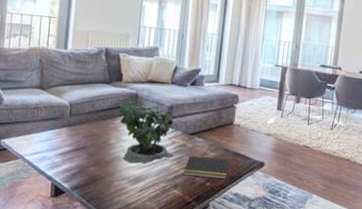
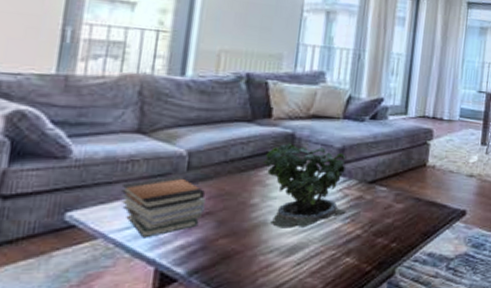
book stack: none [31,120,81,161] -> present [120,176,205,238]
notepad: present [183,155,228,179] -> none [359,210,420,237]

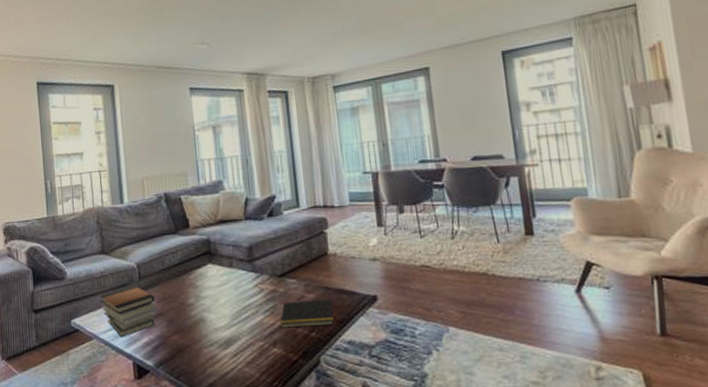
potted plant: present [263,138,348,229] -> none [191,241,266,324]
notepad: none [359,210,420,237] -> present [280,299,334,328]

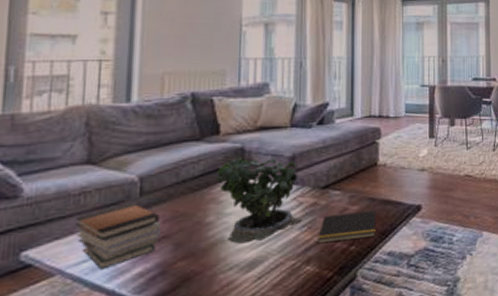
potted plant: none [191,241,266,324] -> present [215,150,304,244]

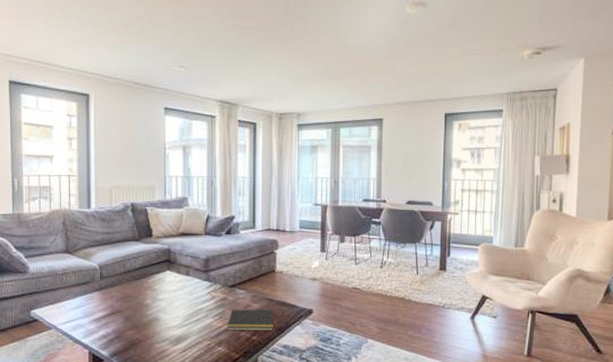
book stack: present [74,203,160,270] -> none [61,284,115,329]
potted plant: present [215,150,304,244] -> none [151,252,216,323]

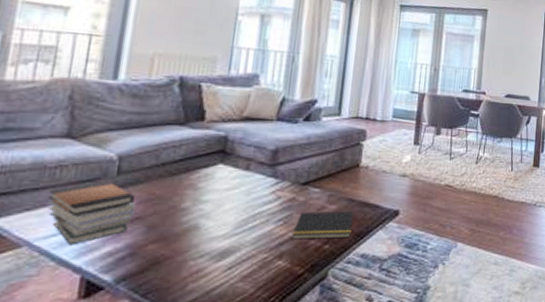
book stack: none [61,284,115,329] -> present [47,181,135,246]

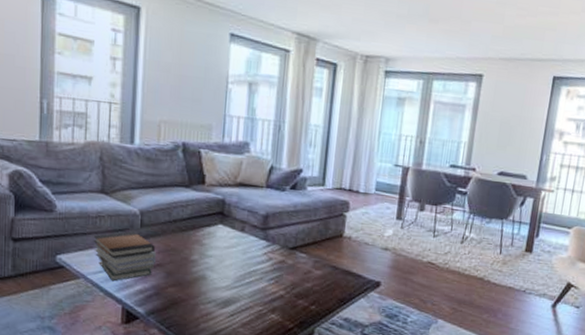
notepad: present [292,212,353,240] -> none [283,273,337,302]

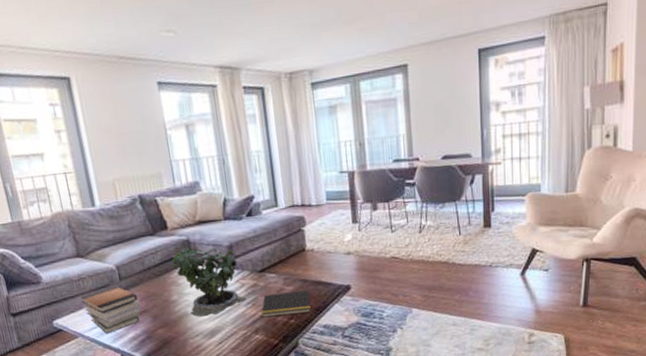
potted plant: none [200,205,272,284] -> present [172,240,248,317]
notepad: none [283,273,337,302] -> present [261,290,311,318]

